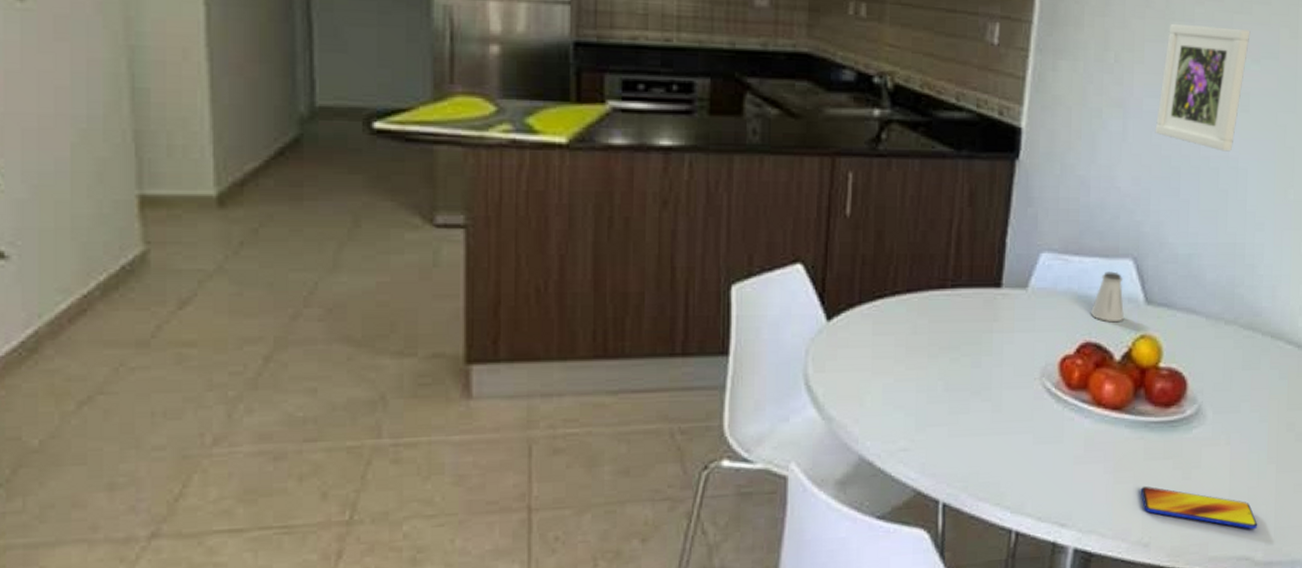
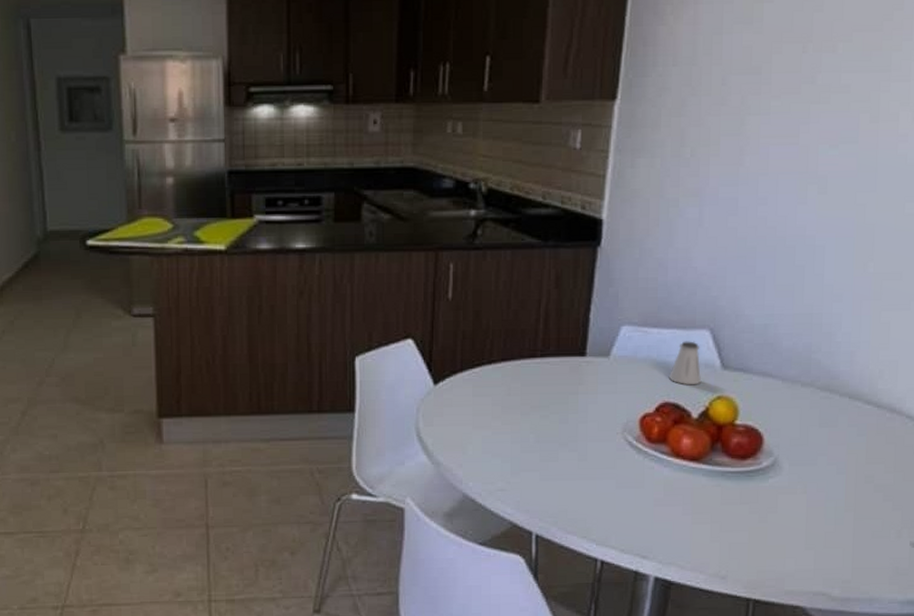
smartphone: present [1140,486,1258,530] -> none [717,526,835,569]
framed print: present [1155,23,1251,152] -> none [730,117,829,231]

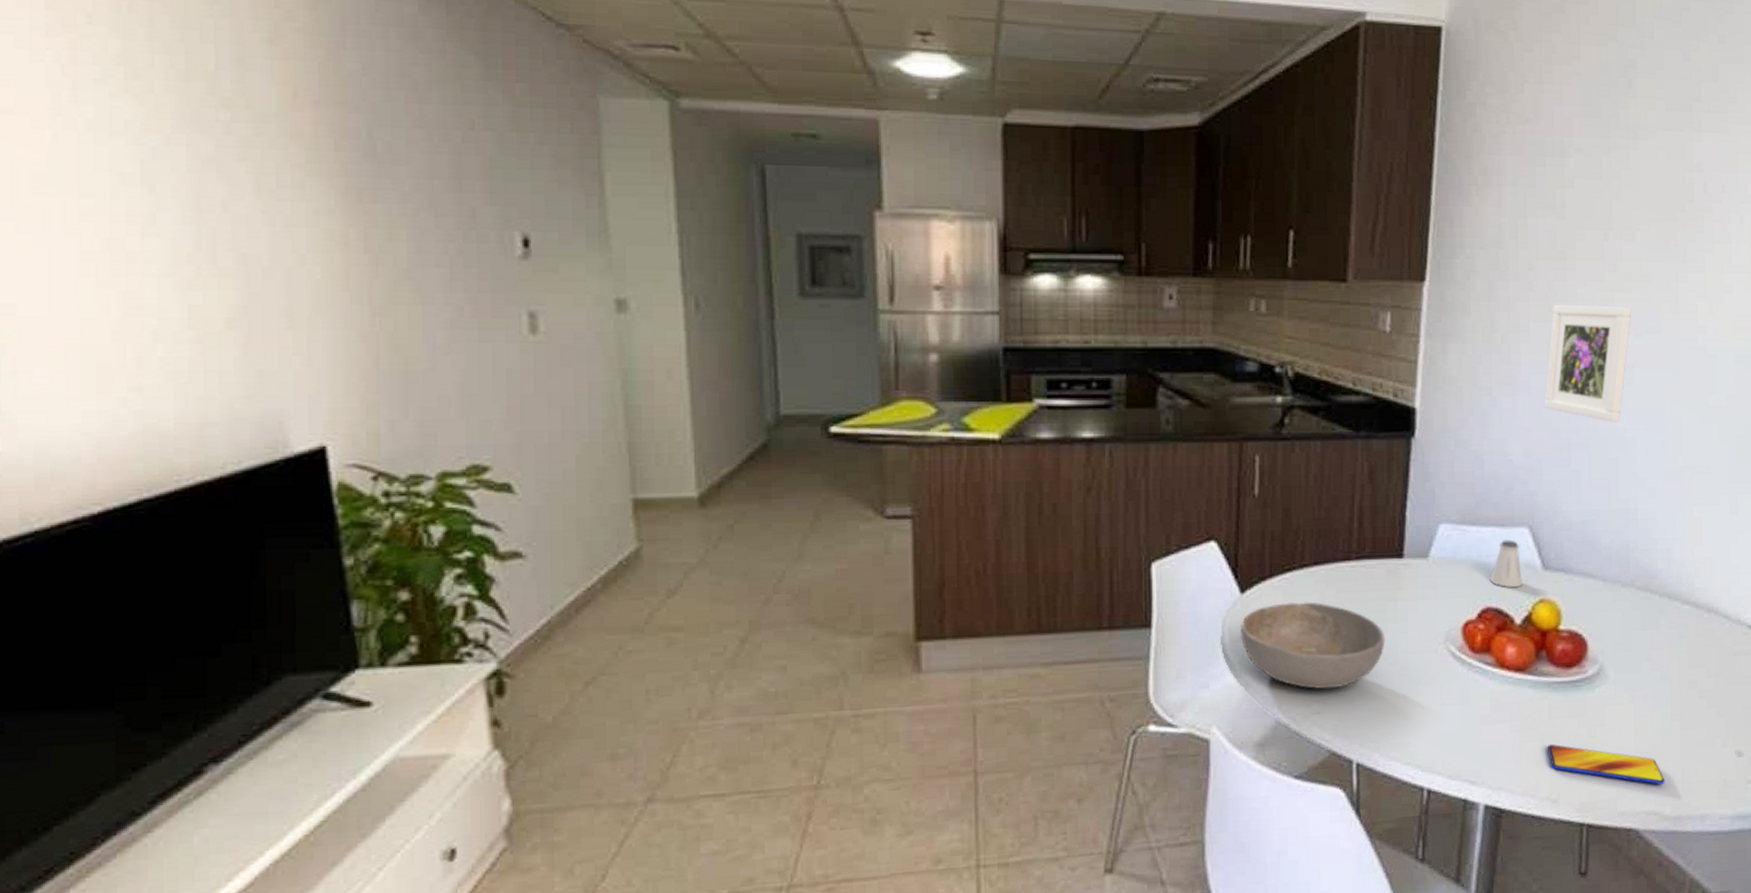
bowl: none [432,393,566,470] -> present [1239,602,1385,690]
smartphone: none [717,526,835,569] -> present [1547,744,1665,785]
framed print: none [730,117,829,231] -> present [1544,304,1632,422]

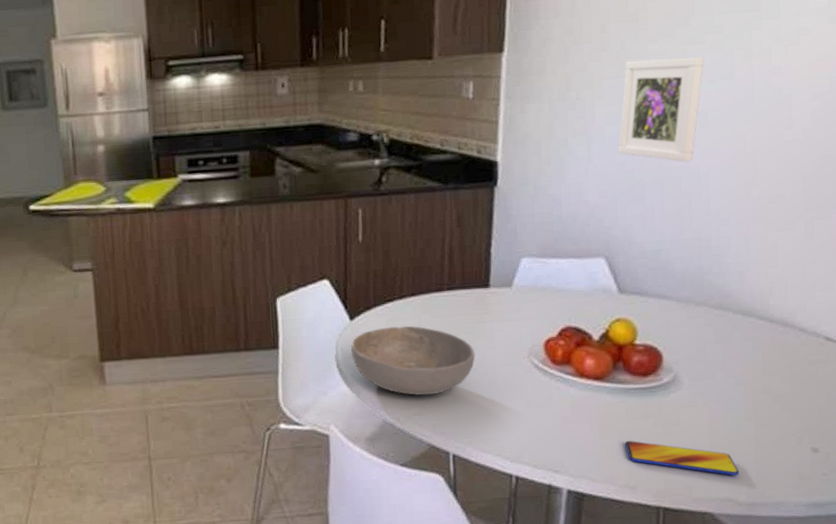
saltshaker: present [1489,539,1522,588] -> none [568,268,599,310]

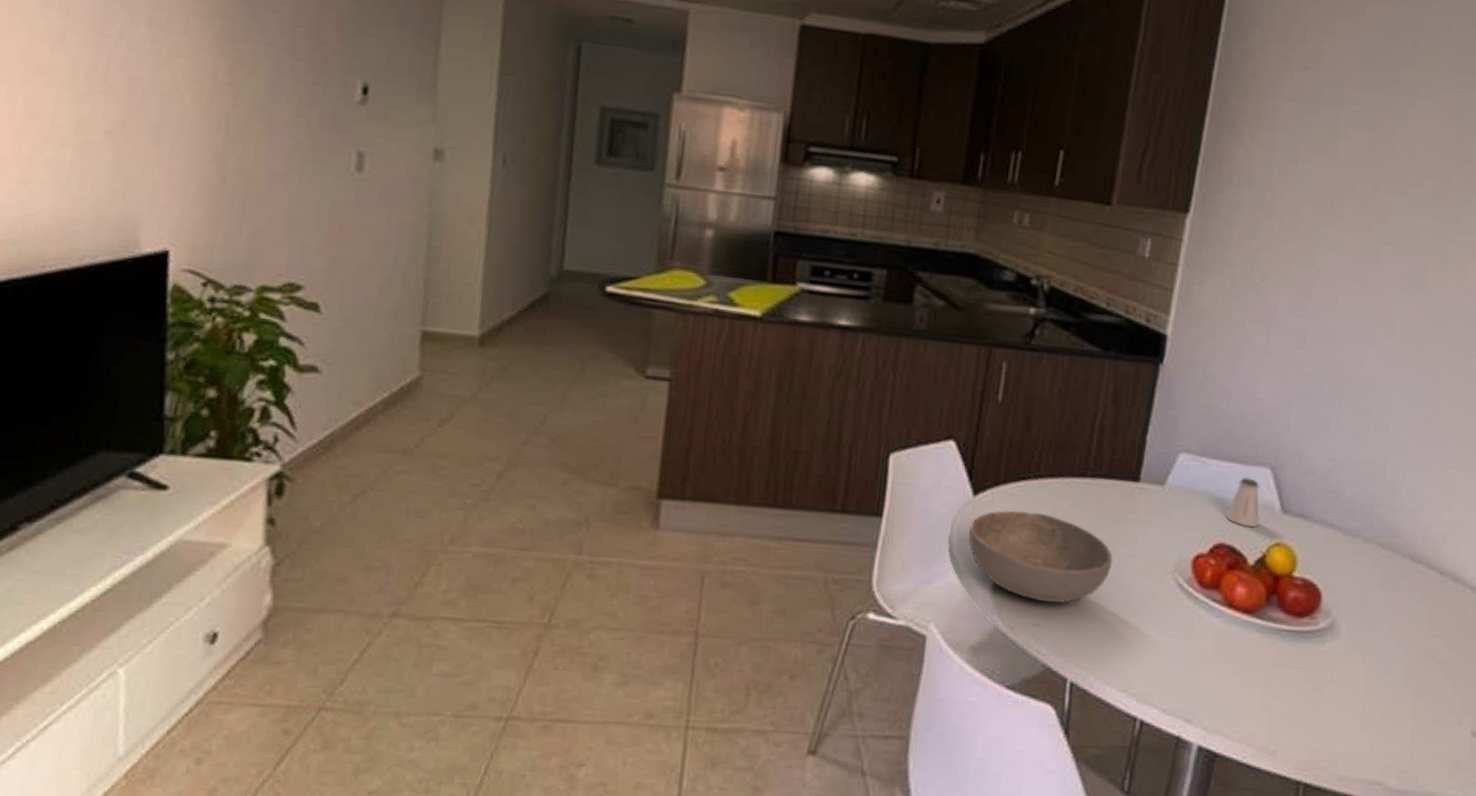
saltshaker: none [568,268,599,310] -> present [1225,477,1260,528]
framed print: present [617,57,704,162] -> none [1297,249,1398,374]
smartphone: present [624,440,740,476] -> none [1269,693,1392,755]

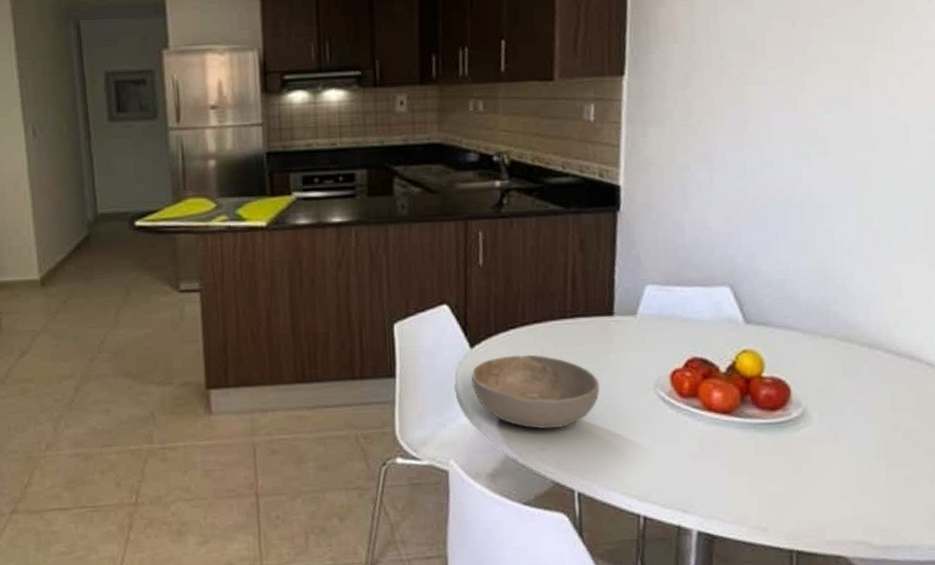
saltshaker: present [1225,477,1260,528] -> none [694,297,726,340]

